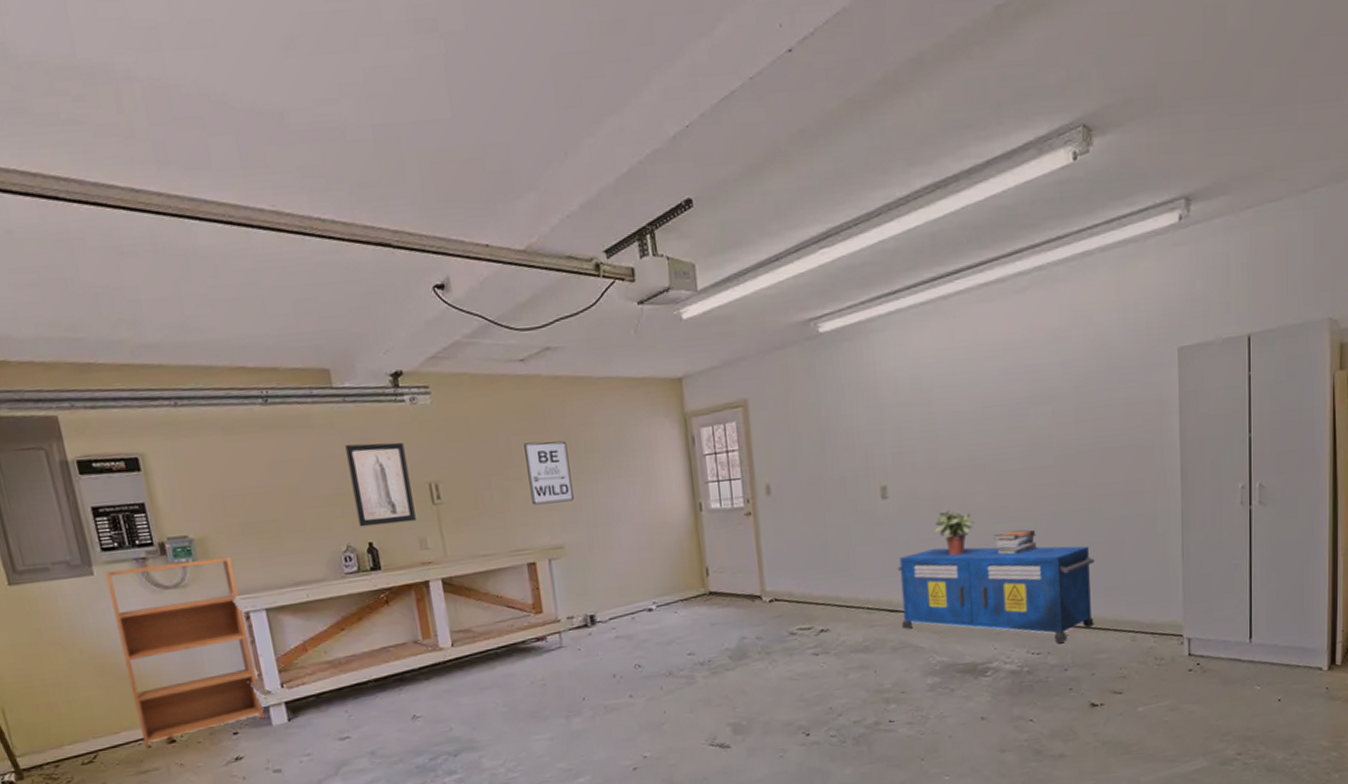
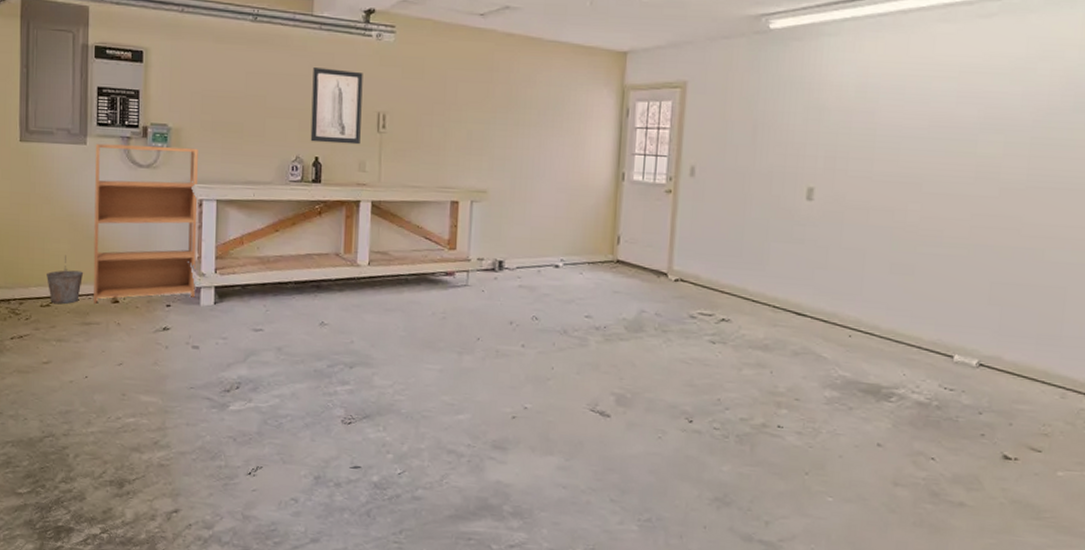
bucket: none [80,702,127,759] -> present [47,255,84,305]
wall art: present [524,441,574,505] -> none [466,90,508,150]
storage cabinet: present [897,546,1095,643] -> none [808,258,1030,384]
potted plant: present [935,509,974,556] -> none [857,222,902,271]
book stack: present [994,529,1037,555] -> none [920,256,968,282]

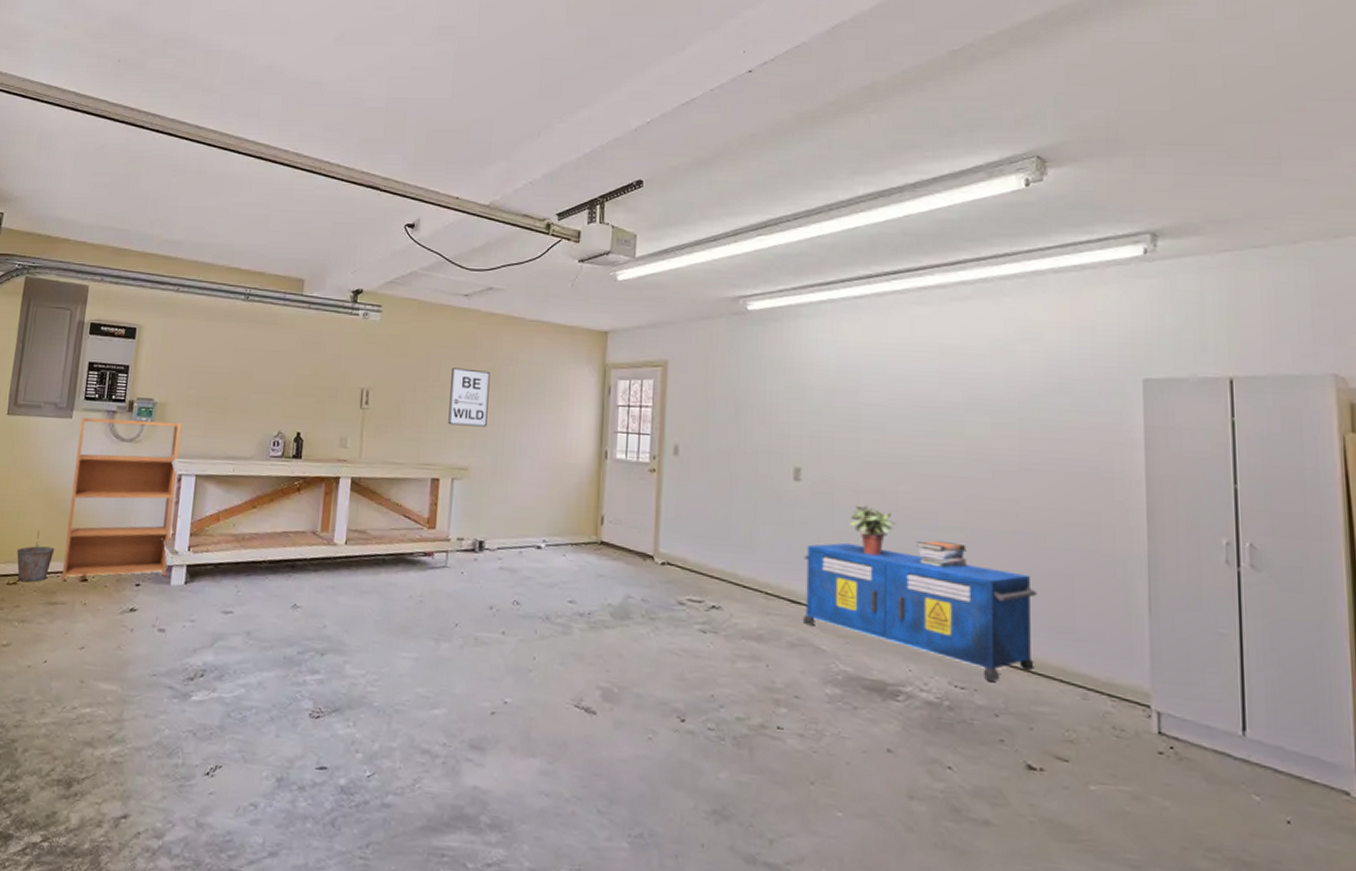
wall art: present [310,68,363,145] -> none [293,345,349,421]
wall art: none [466,90,508,150] -> present [448,367,490,427]
storage cabinet: none [808,258,1030,384] -> present [803,542,1037,682]
potted plant: none [857,222,902,271] -> present [849,504,895,556]
book stack: none [920,256,968,282] -> present [917,540,967,568]

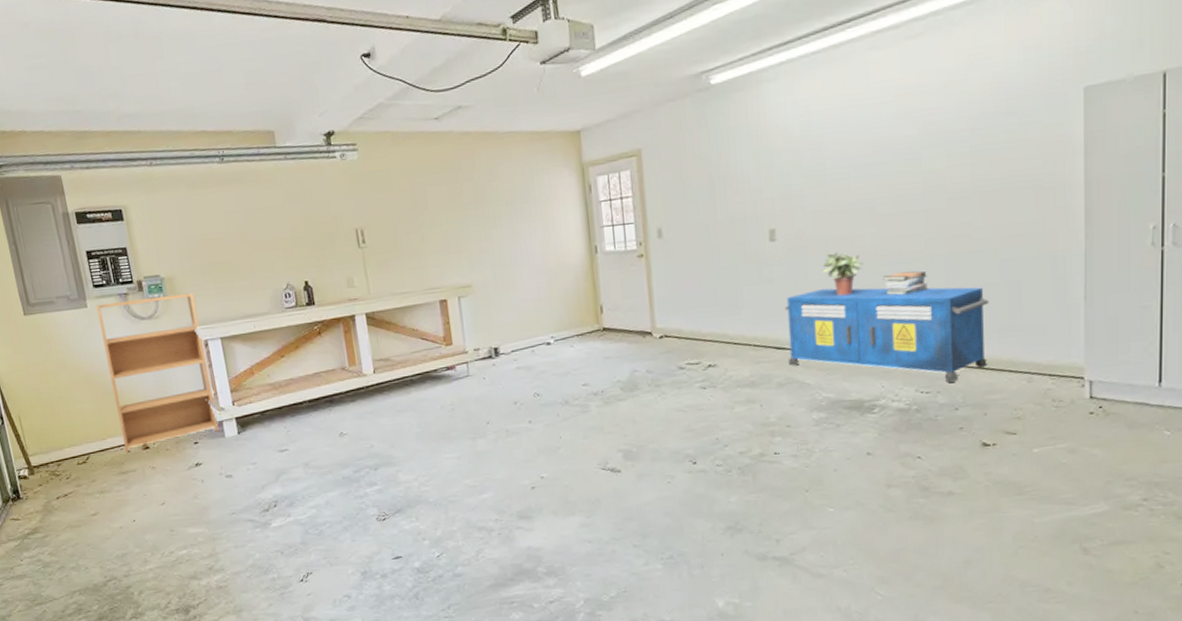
bucket: present [16,530,55,583] -> none [76,413,112,460]
wall art: present [448,367,490,427] -> none [437,190,481,248]

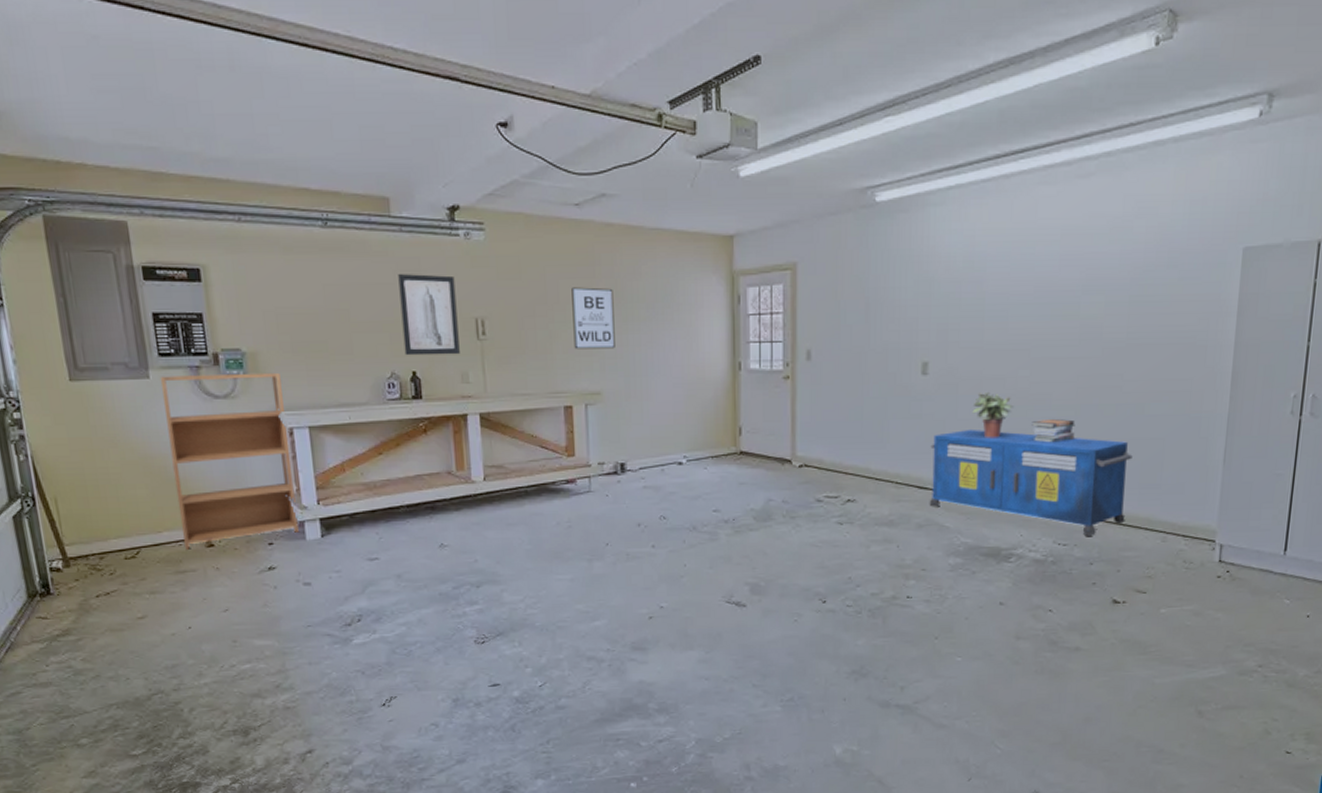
wall art: none [286,193,345,268] -> present [398,274,460,356]
wall art: none [437,190,481,248] -> present [571,287,615,350]

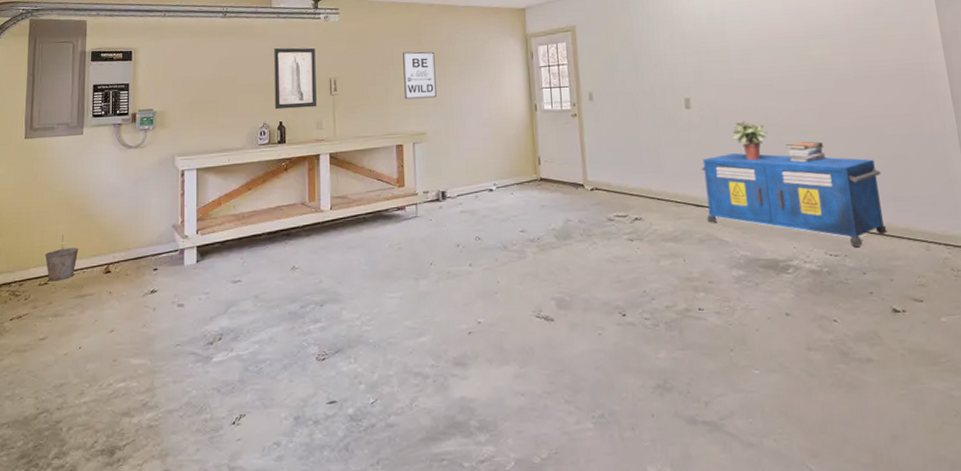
bucket: none [126,501,169,555] -> present [45,235,79,282]
bookshelf: present [159,372,299,550] -> none [87,126,180,276]

